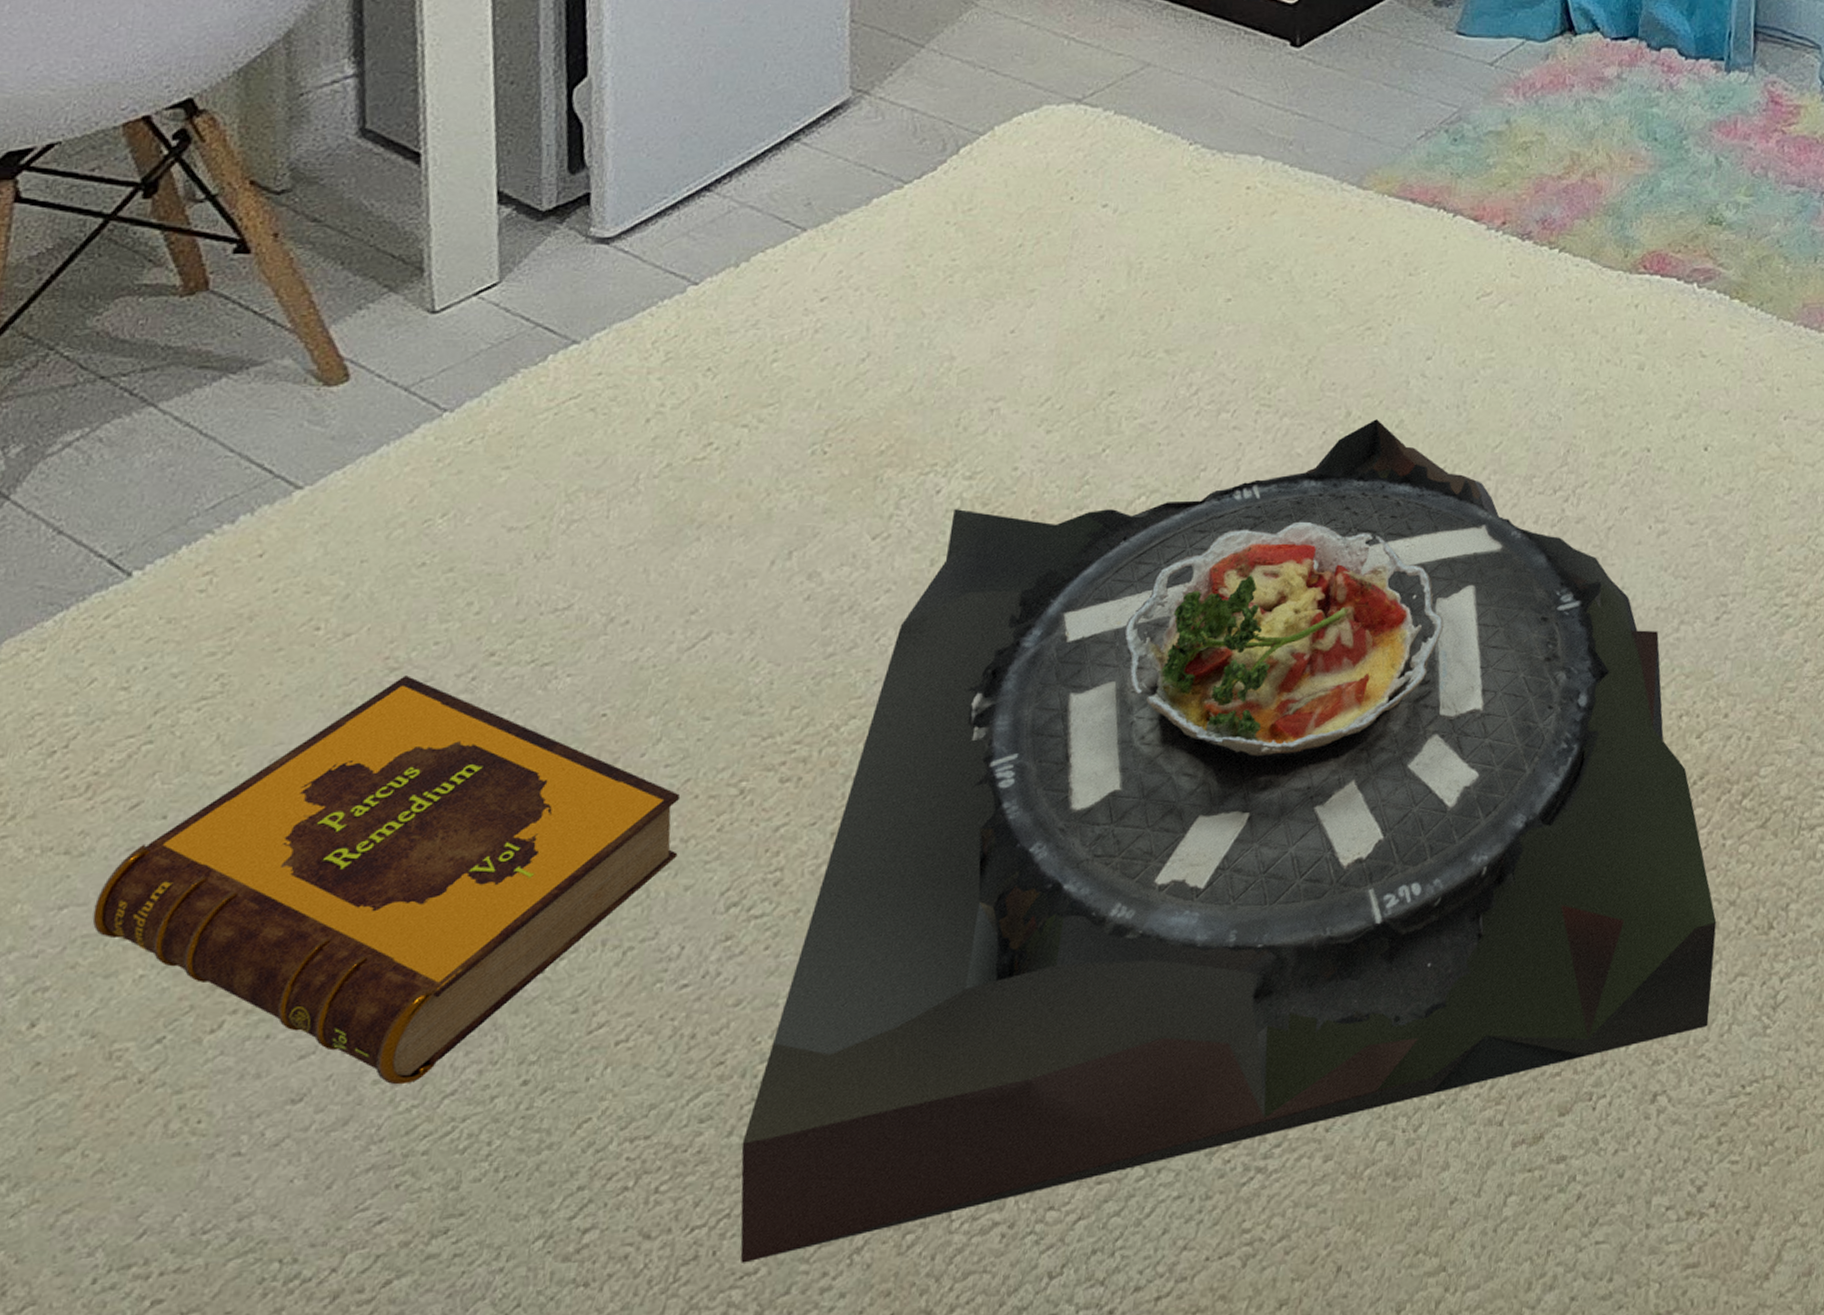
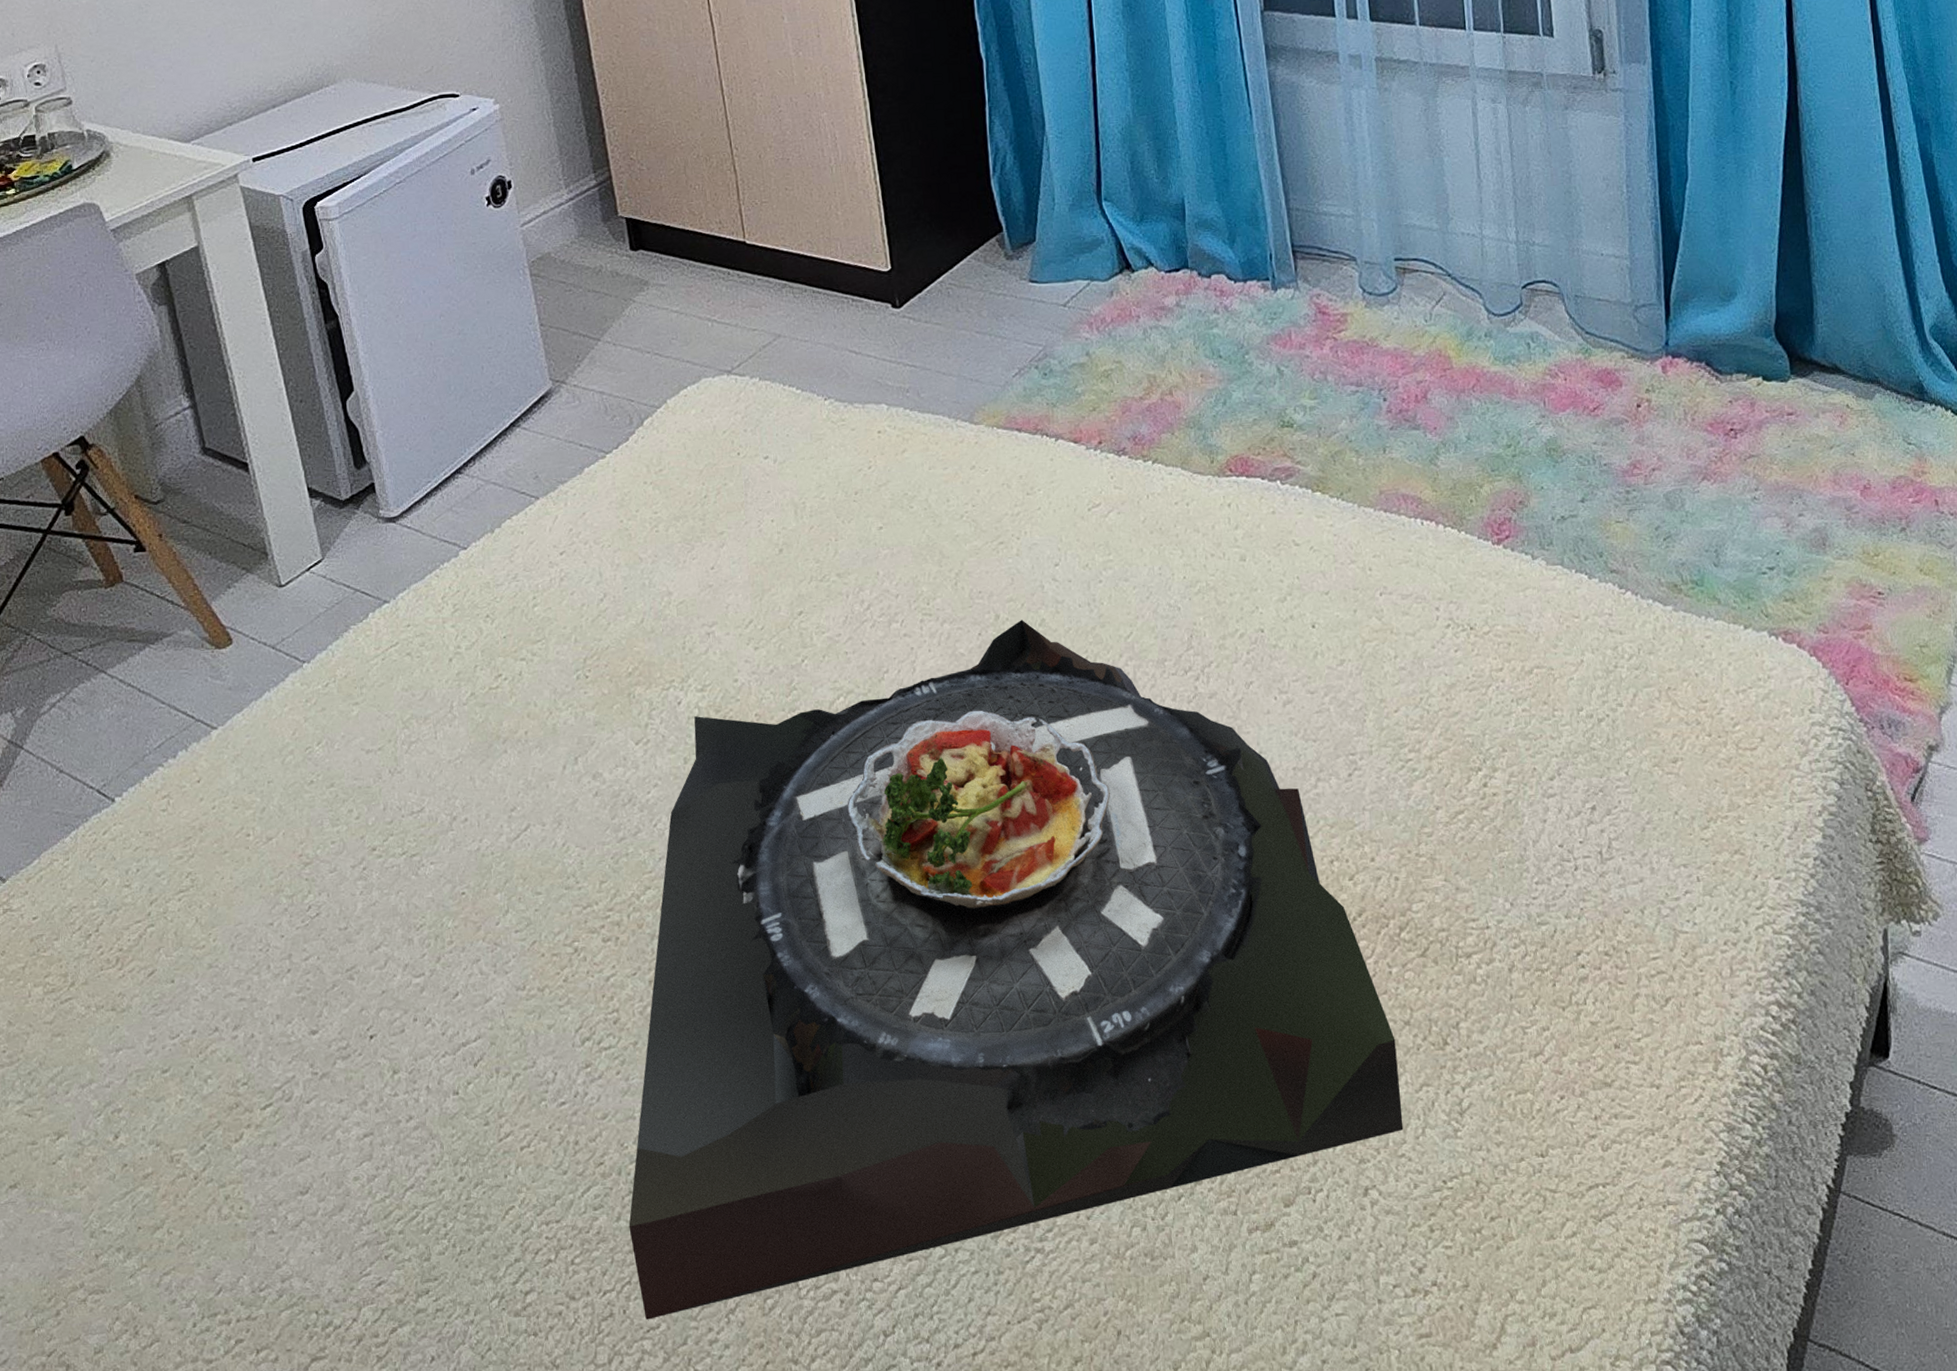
hardback book: present [92,675,681,1085] -> none [139,868,538,1181]

